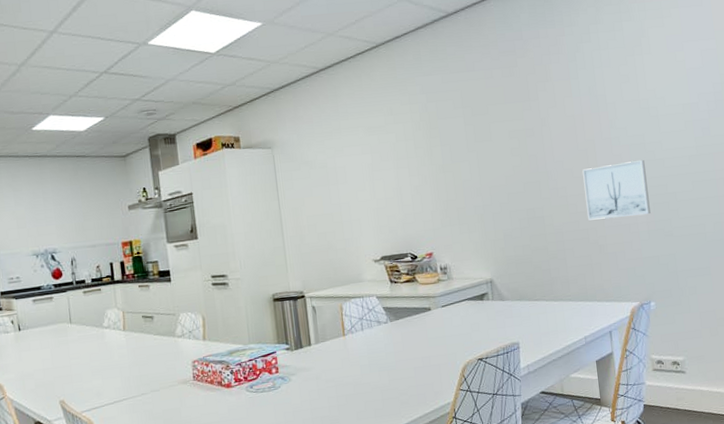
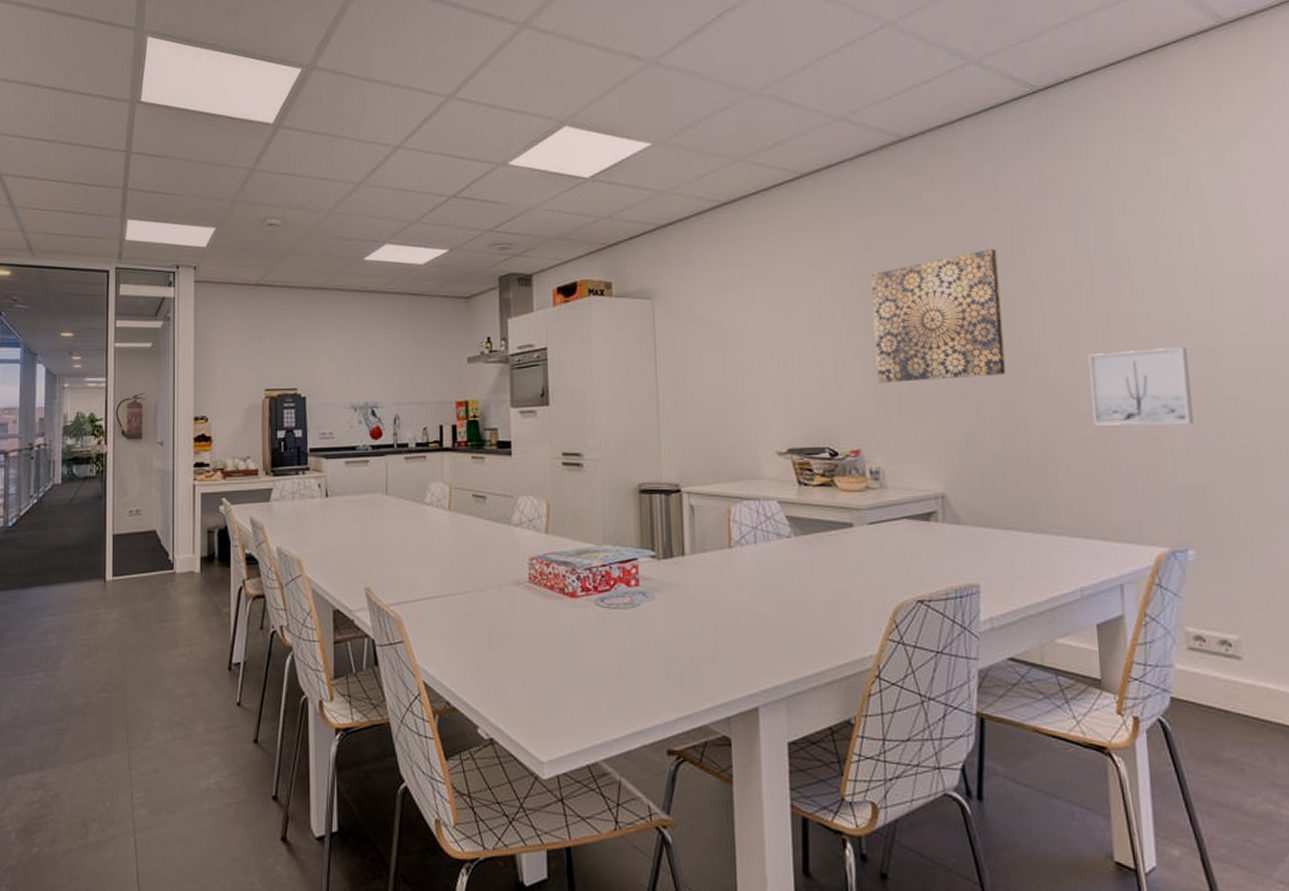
wall art: none [432,95,529,201] -> present [870,248,1006,383]

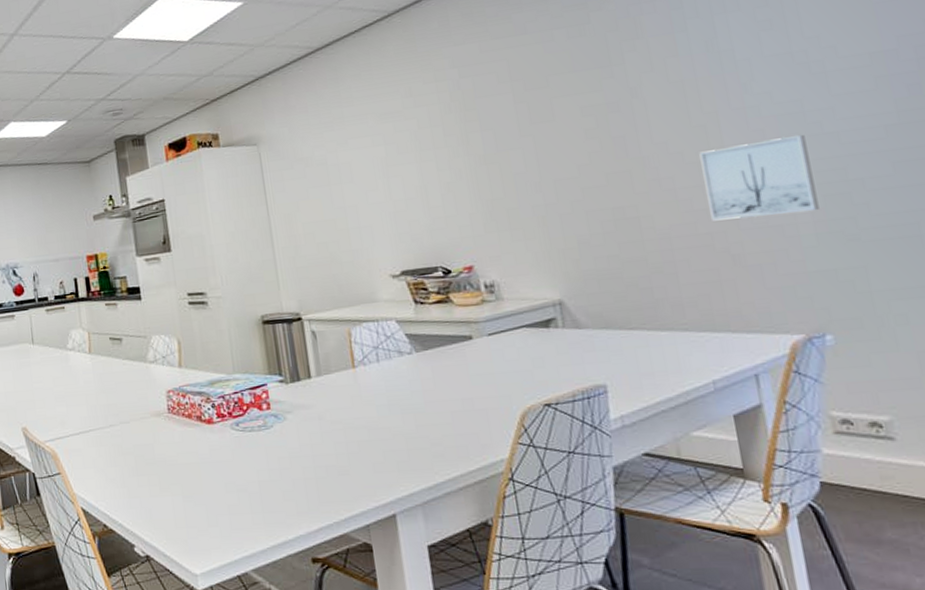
wall art: present [870,248,1006,383] -> none [467,60,615,201]

